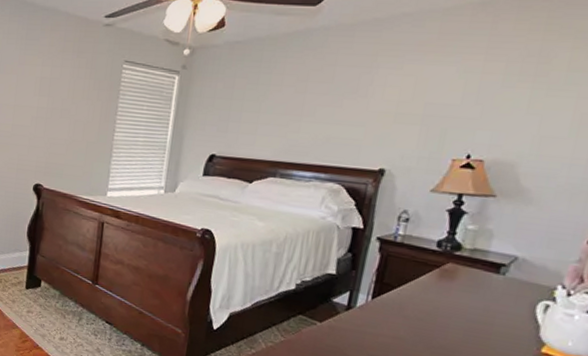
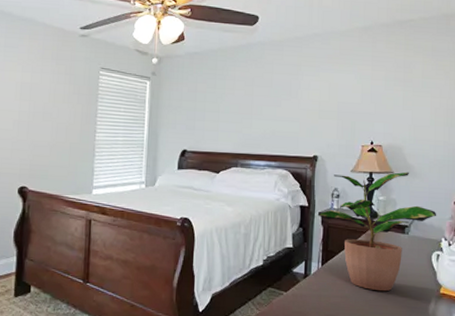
potted plant: none [376,193,556,340] -> present [318,171,437,292]

